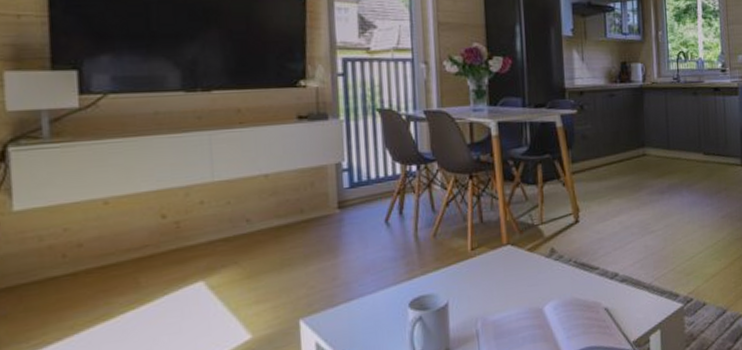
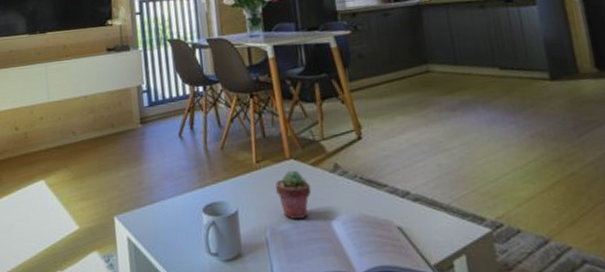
potted succulent: none [489,256,527,308] -> present [275,170,312,219]

